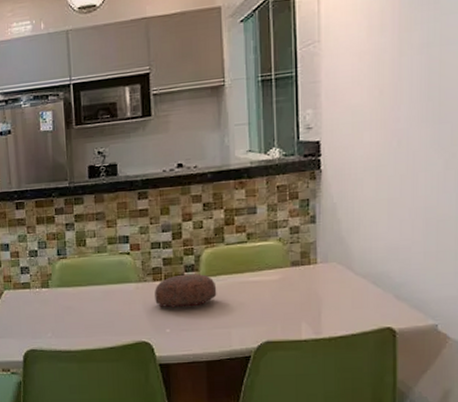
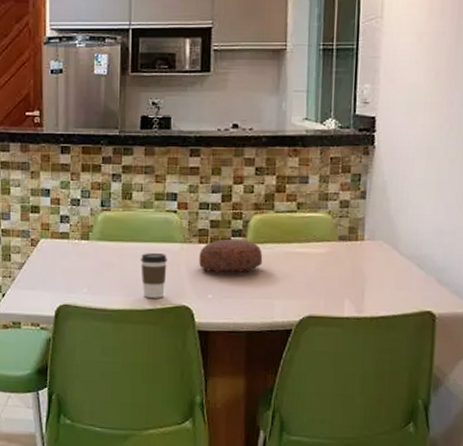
coffee cup: none [99,294,125,337] -> present [141,253,167,298]

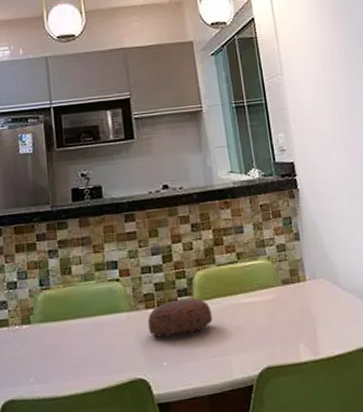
coffee cup: present [141,253,167,298] -> none [87,326,117,377]

